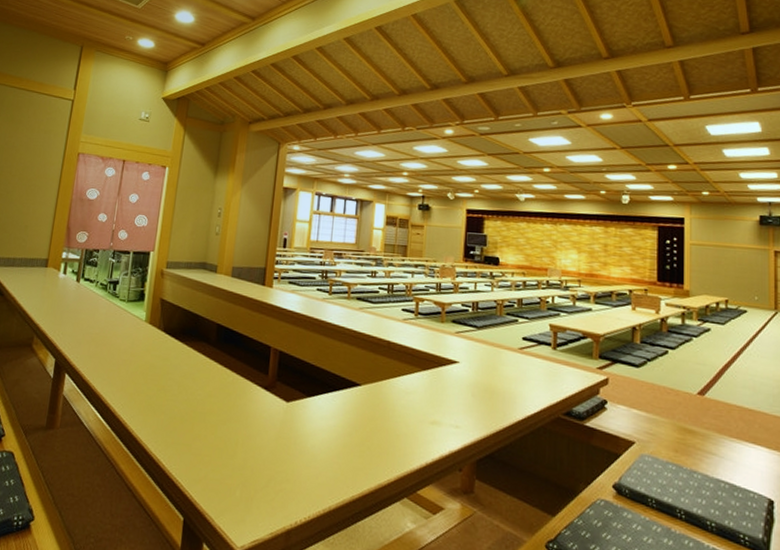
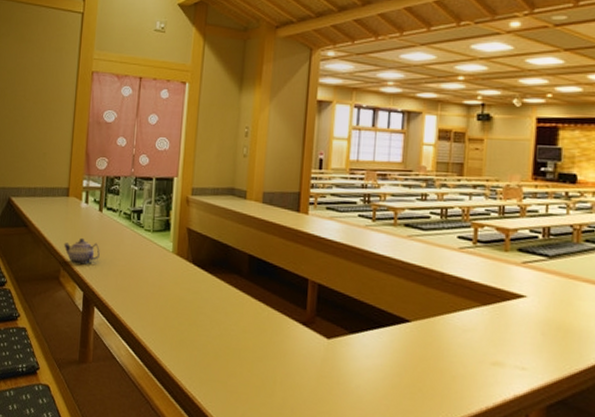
teapot: none [38,307,75,332] -> present [63,238,100,264]

